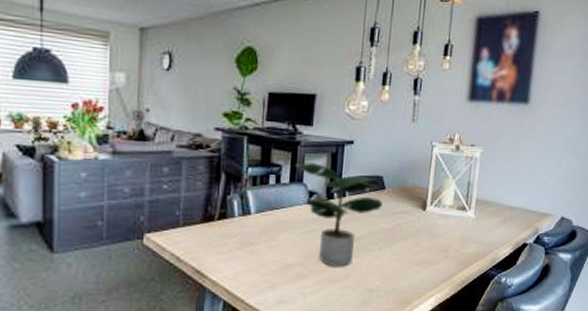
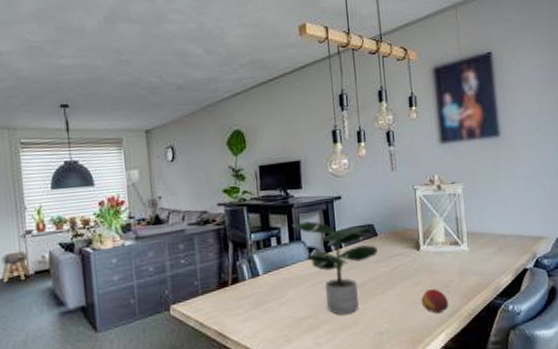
fruit: none [417,251,444,278] -> present [421,288,449,314]

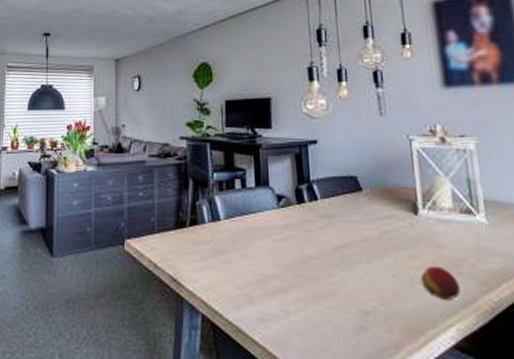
potted plant: present [292,221,378,315] -> none [259,165,362,282]

